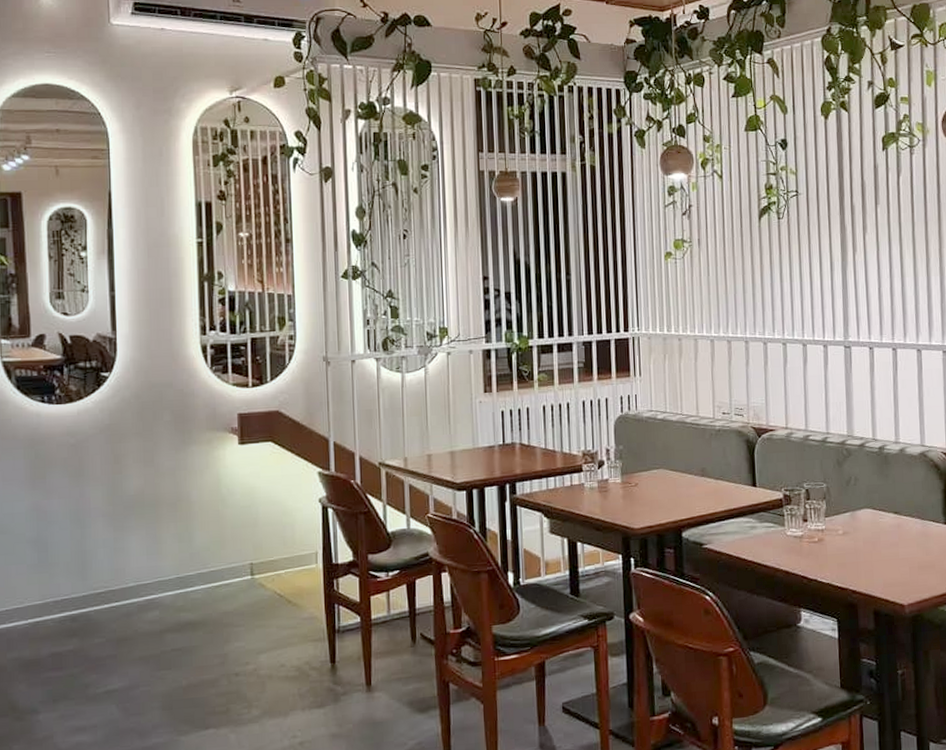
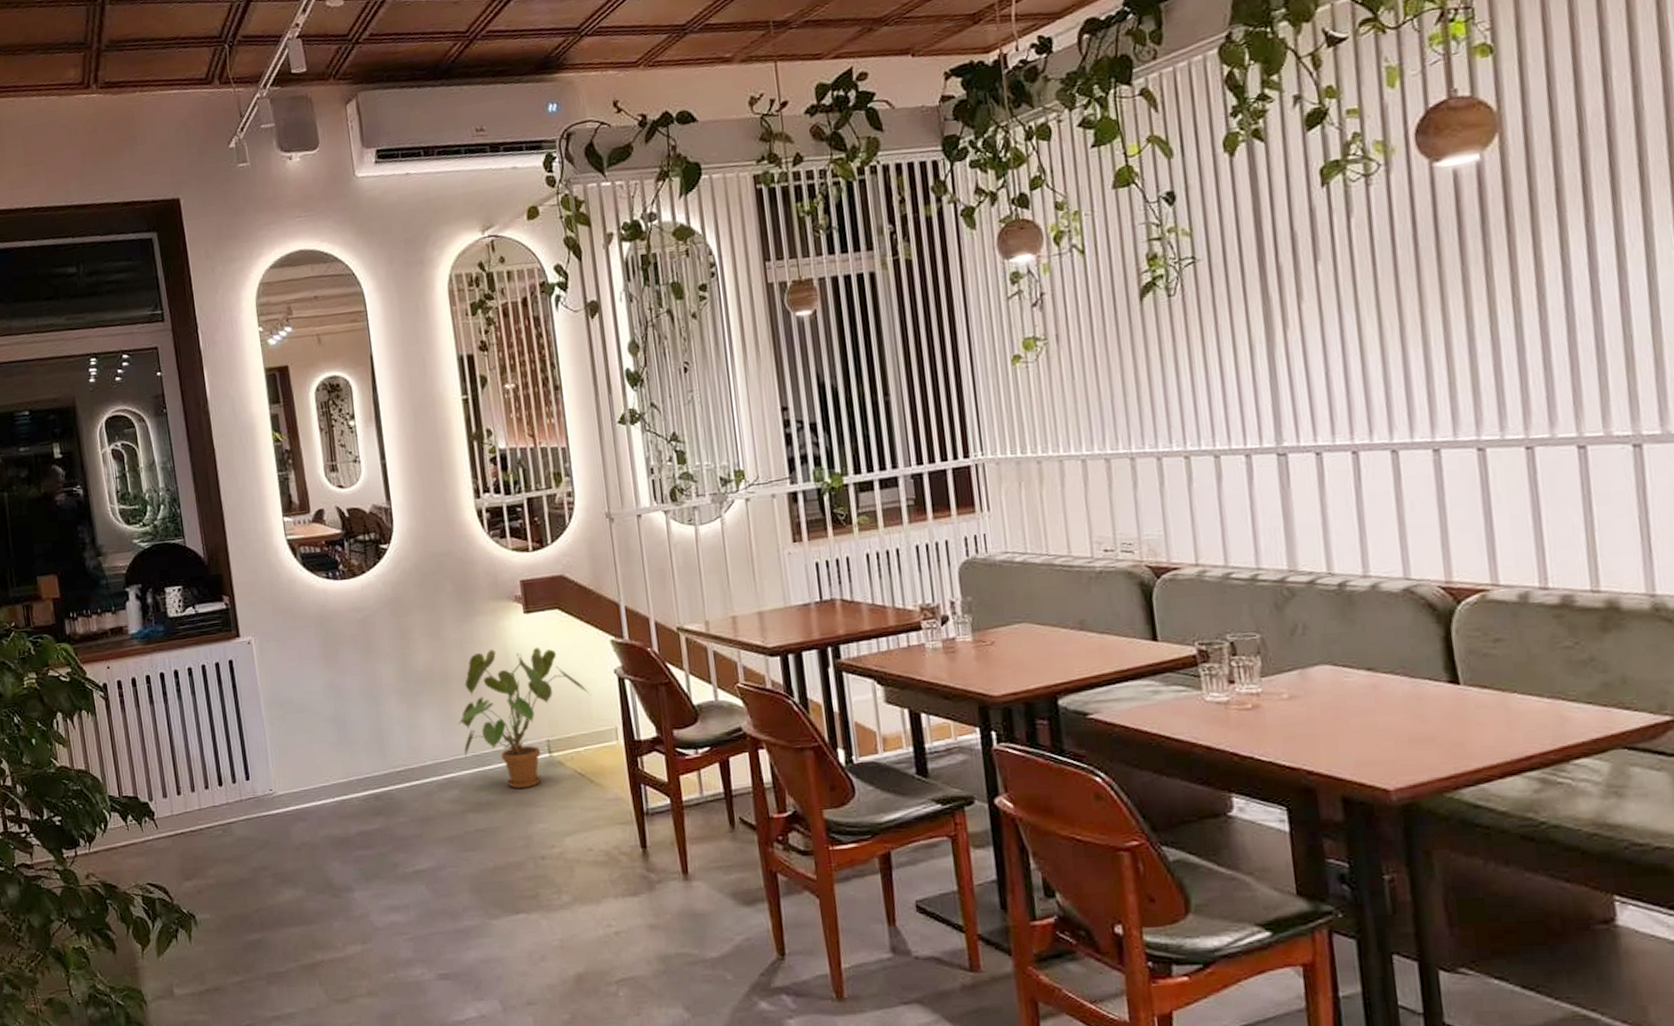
house plant: none [162,476,296,609] -> present [456,647,591,788]

